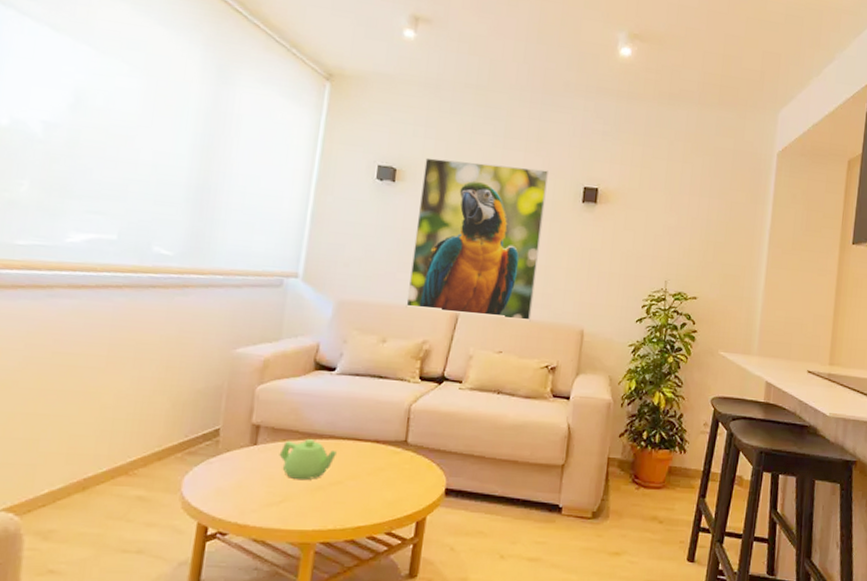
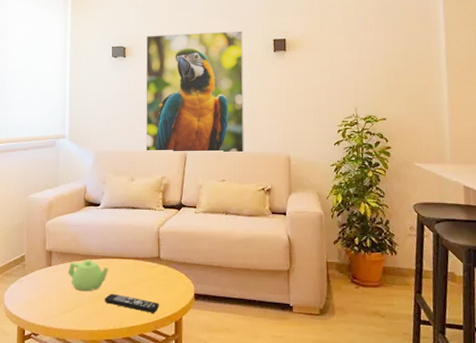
remote control: none [325,483,400,511] -> present [104,293,160,313]

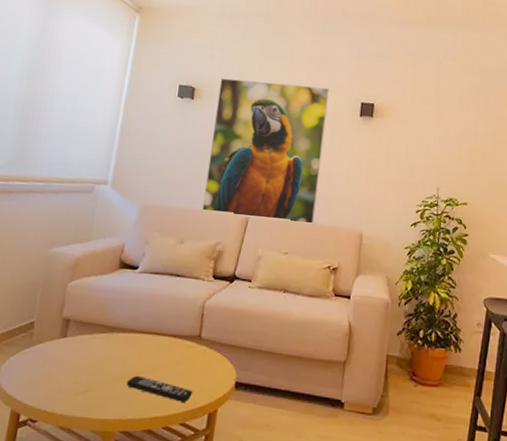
teapot: present [67,260,108,292] -> none [86,333,137,372]

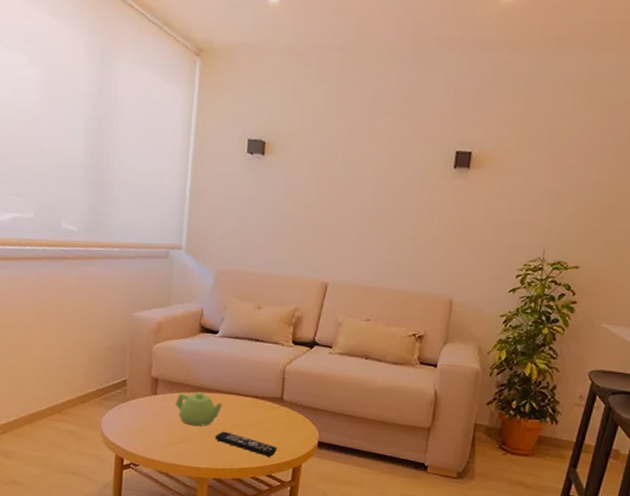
teapot: none [86,333,137,372] -> present [175,392,222,427]
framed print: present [201,78,329,225] -> none [278,128,418,291]

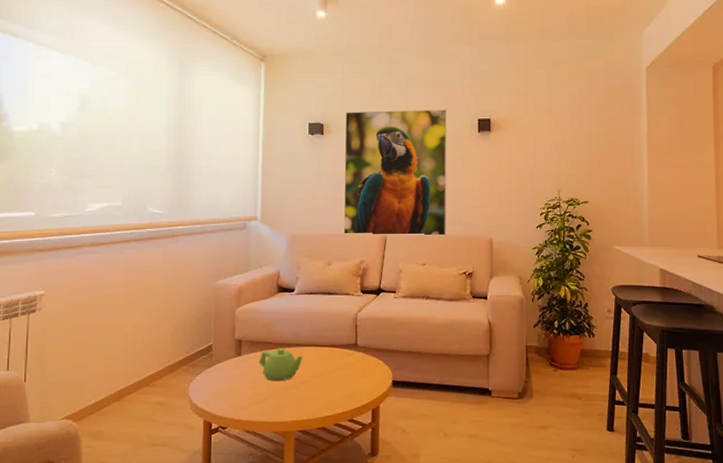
remote control: present [215,431,278,457] -> none [298,382,357,402]
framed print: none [278,128,418,291] -> present [343,109,447,237]

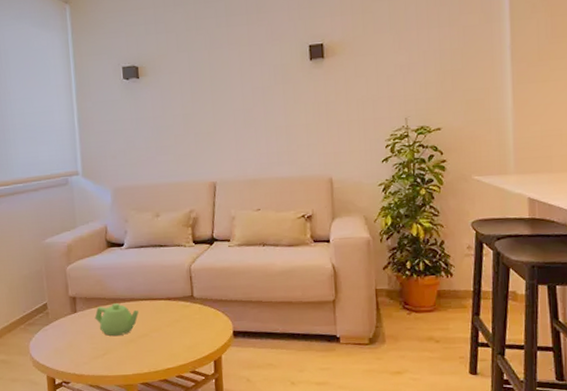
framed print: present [343,109,447,237] -> none [161,37,281,185]

